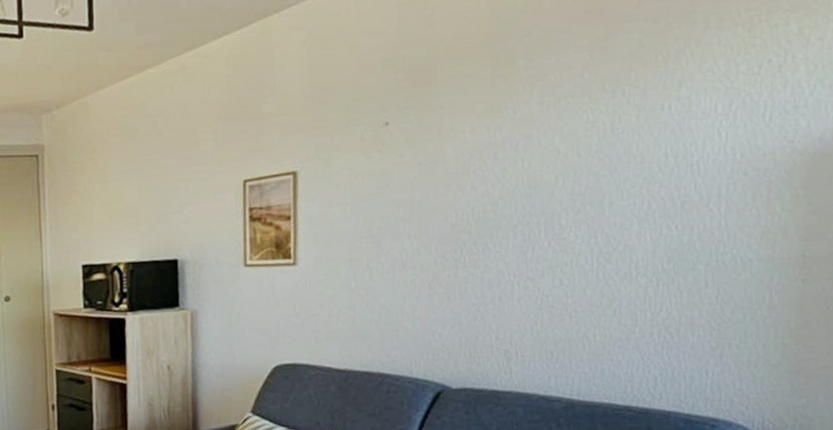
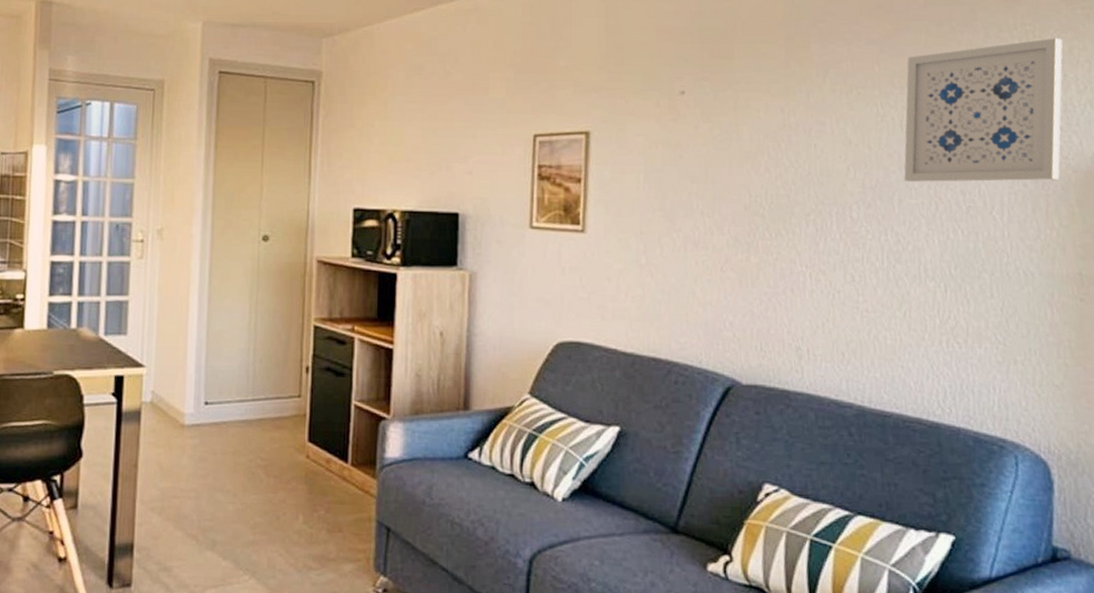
wall art: none [615,19,792,184] -> present [904,38,1063,182]

